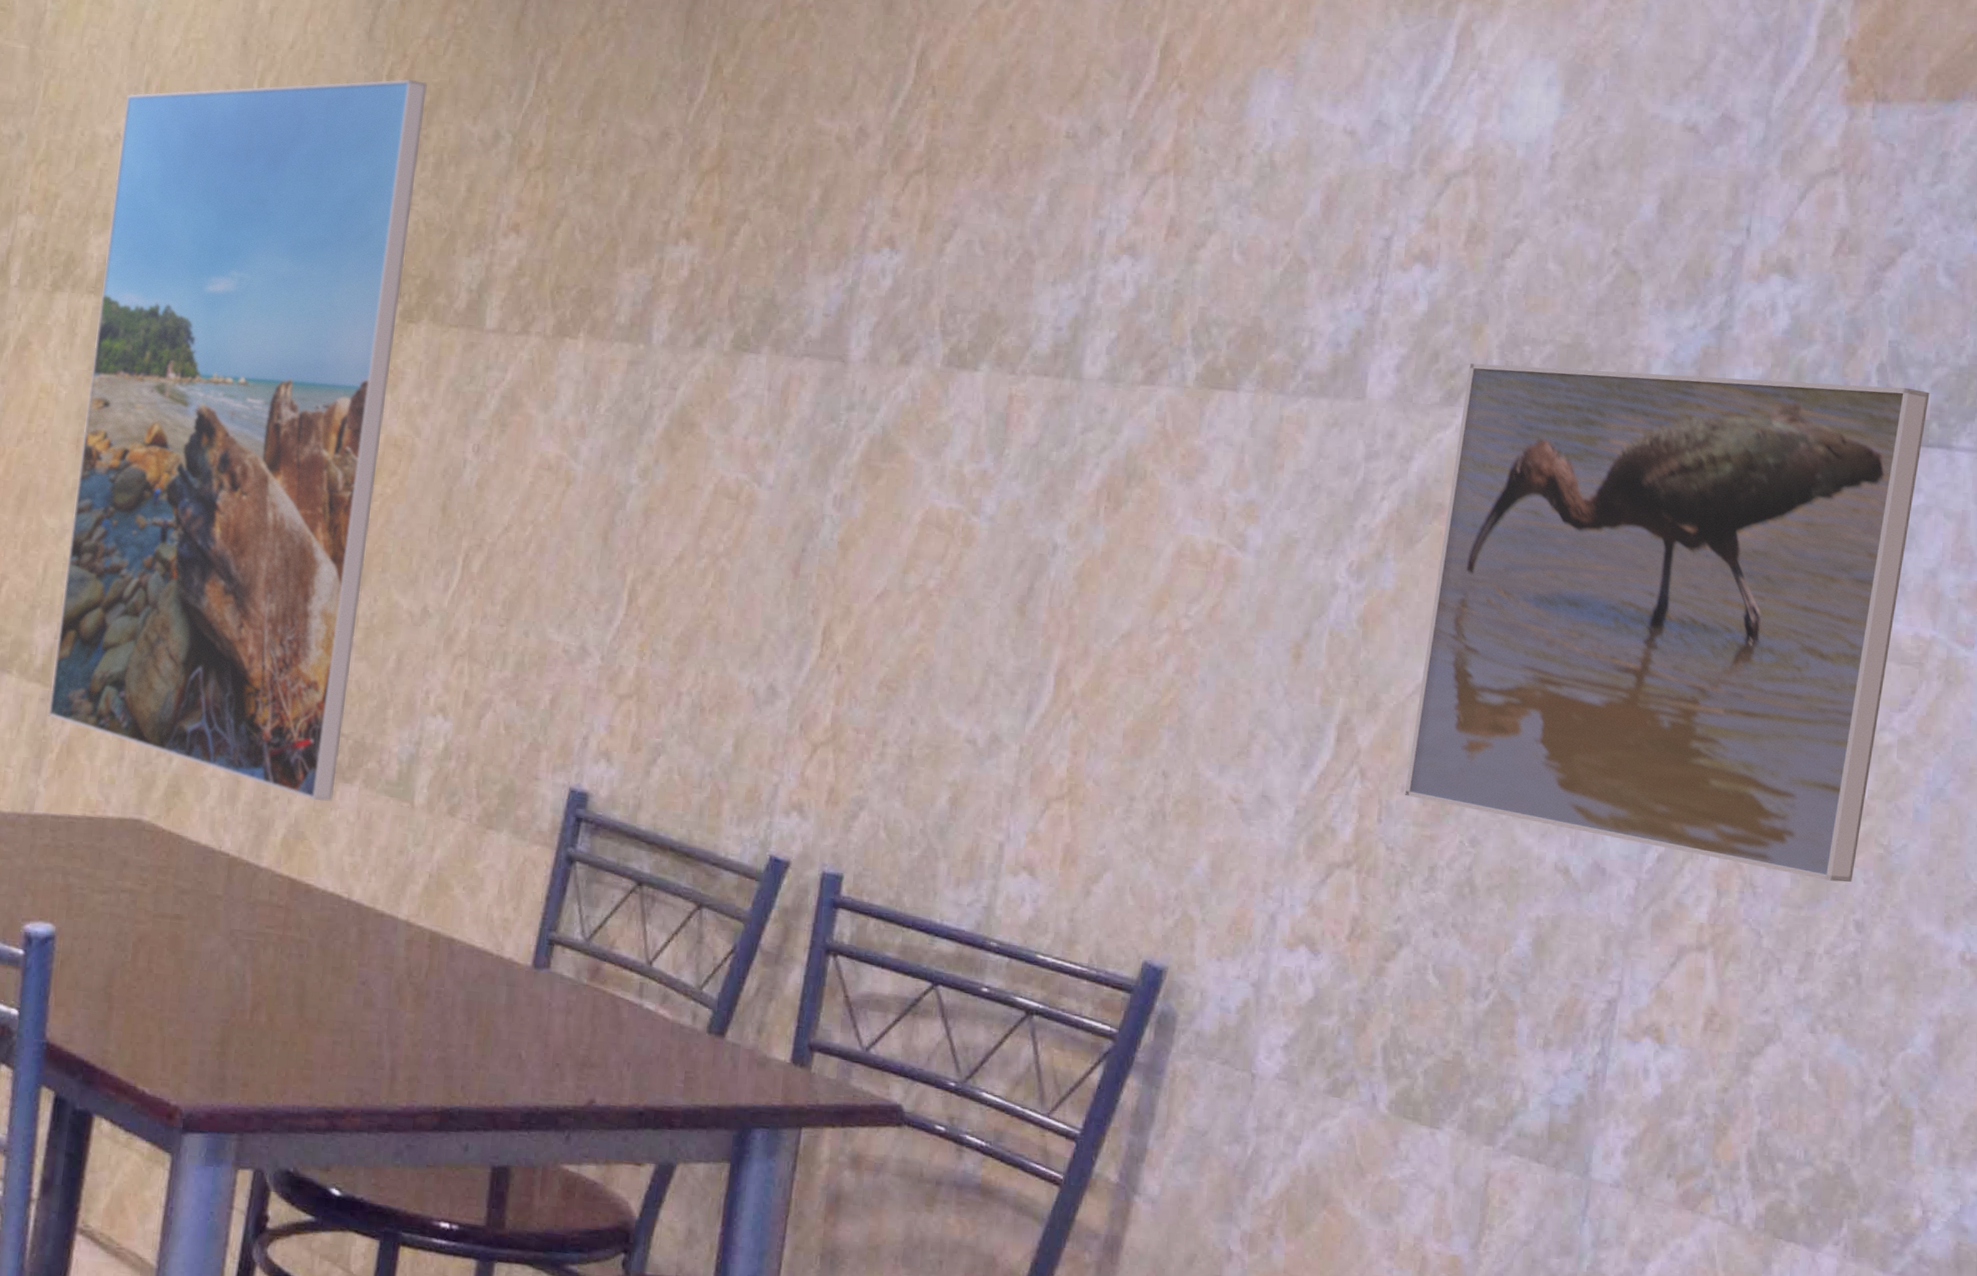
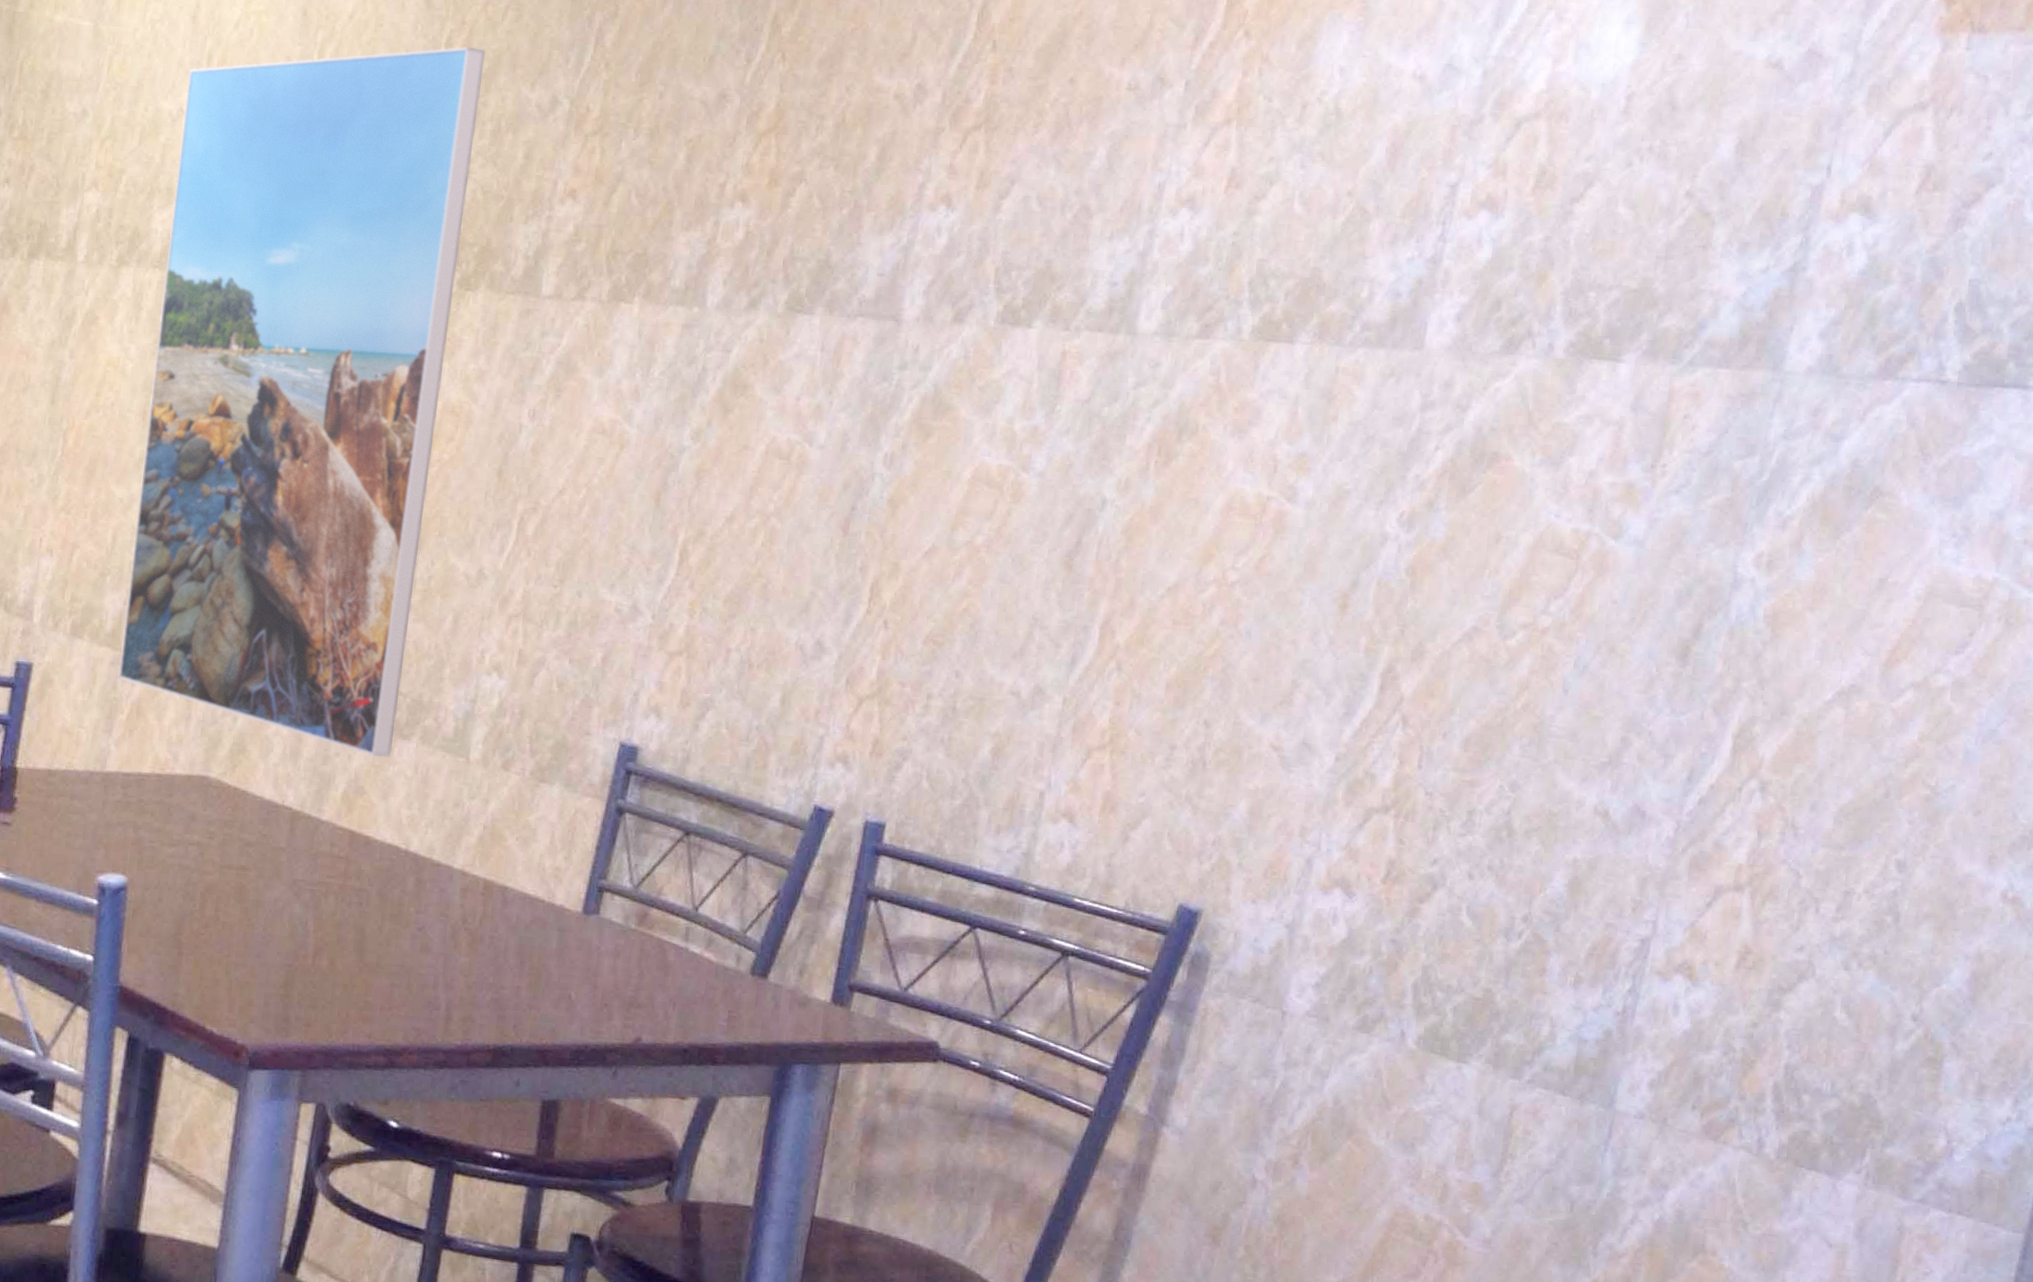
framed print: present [1404,363,1930,882] -> none [1446,311,2009,823]

